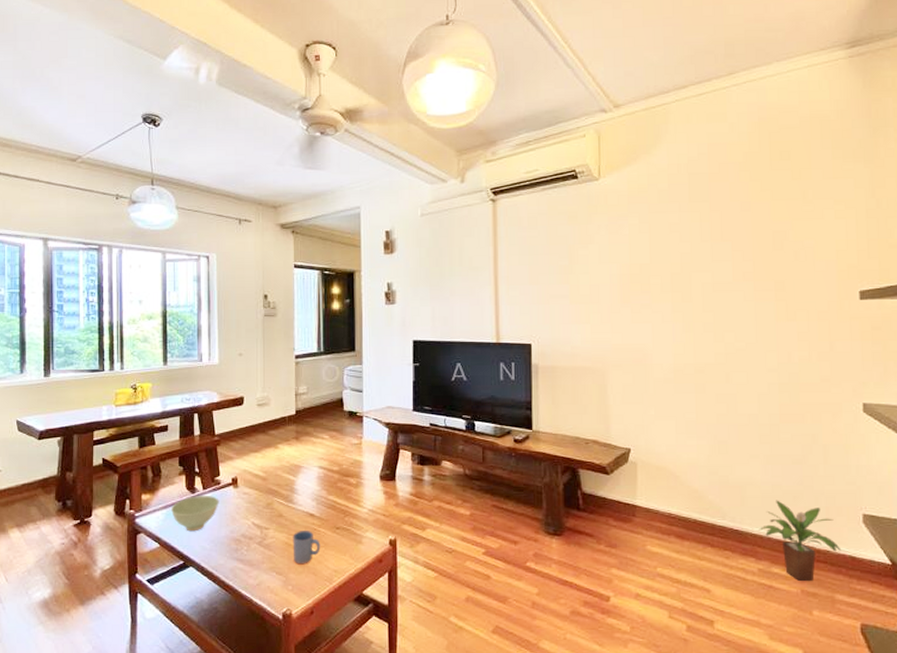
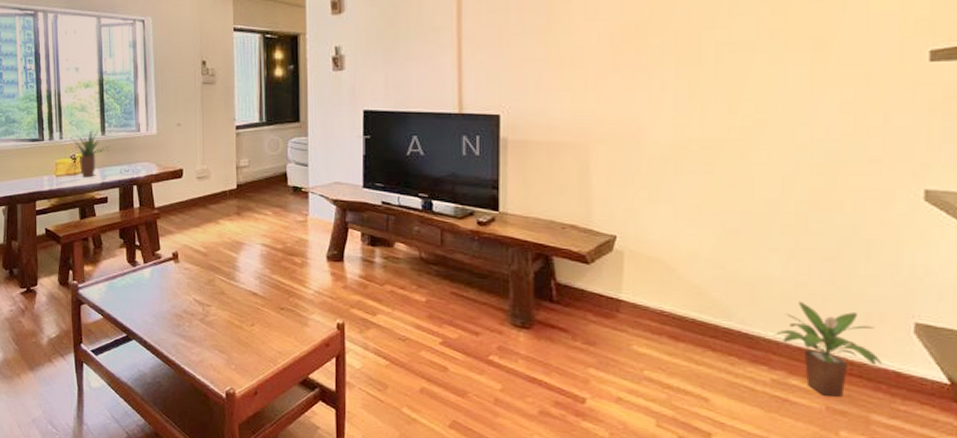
potted plant: none [131,359,173,406] -> present [70,129,111,177]
bowl: present [171,496,219,532] -> none [113,269,160,305]
mug: present [292,530,321,565] -> none [235,308,264,344]

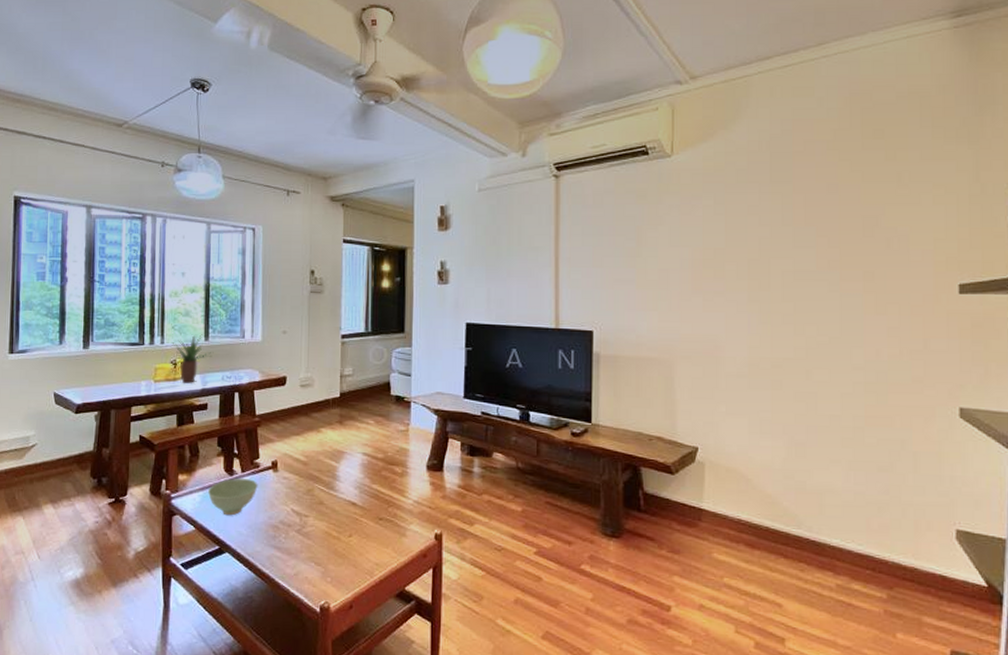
bowl: none [113,269,160,305] -> present [208,478,258,516]
potted plant: present [774,301,883,397] -> none [838,510,931,600]

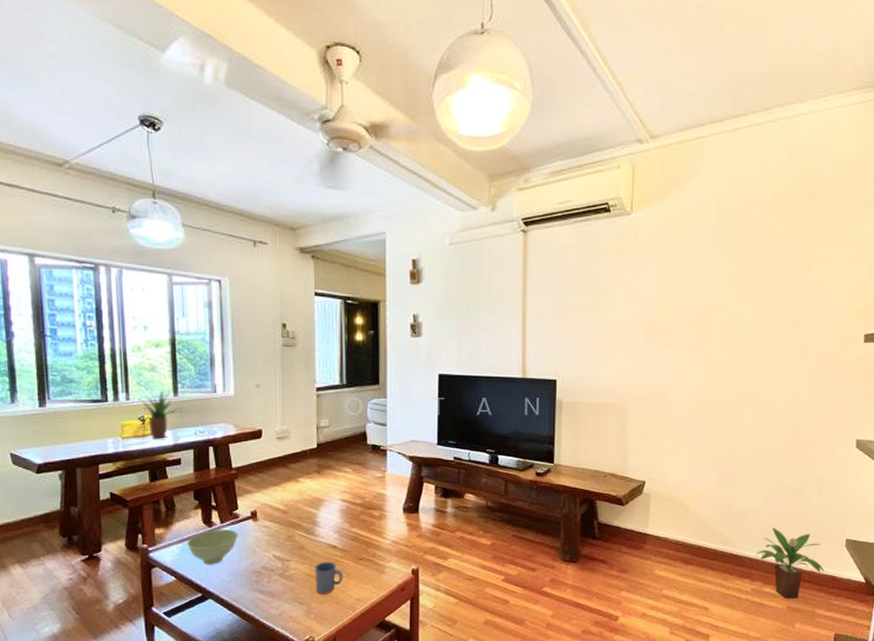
mug: none [333,519,362,556] -> present [315,561,343,594]
potted plant: none [838,510,931,600] -> present [755,527,825,598]

